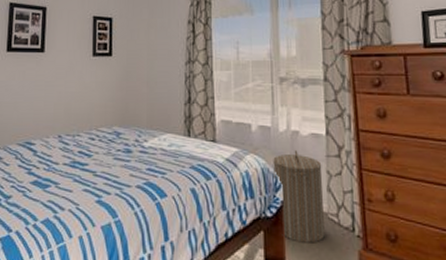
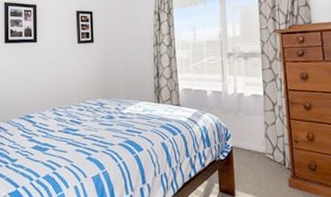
laundry hamper: present [273,149,325,243] -> none [224,107,264,177]

